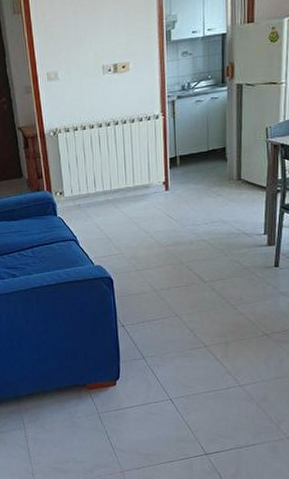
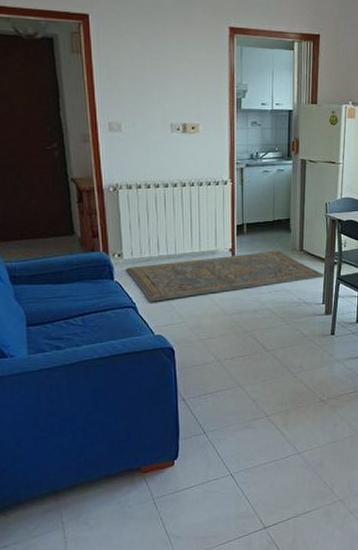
rug: none [67,180,267,235] -> present [126,250,326,302]

